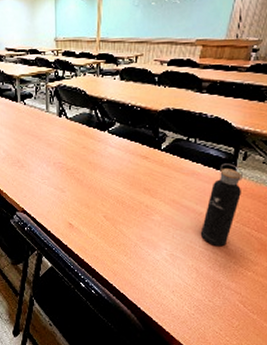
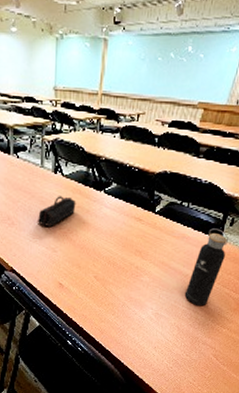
pencil case: none [45,138,82,167] -> present [38,196,76,227]

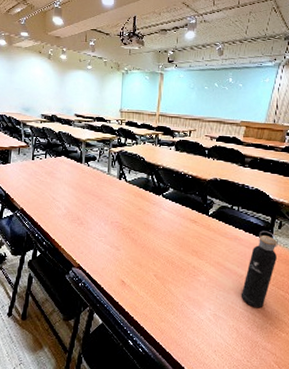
pencil case: present [38,196,76,227] -> none [104,199,138,227]

